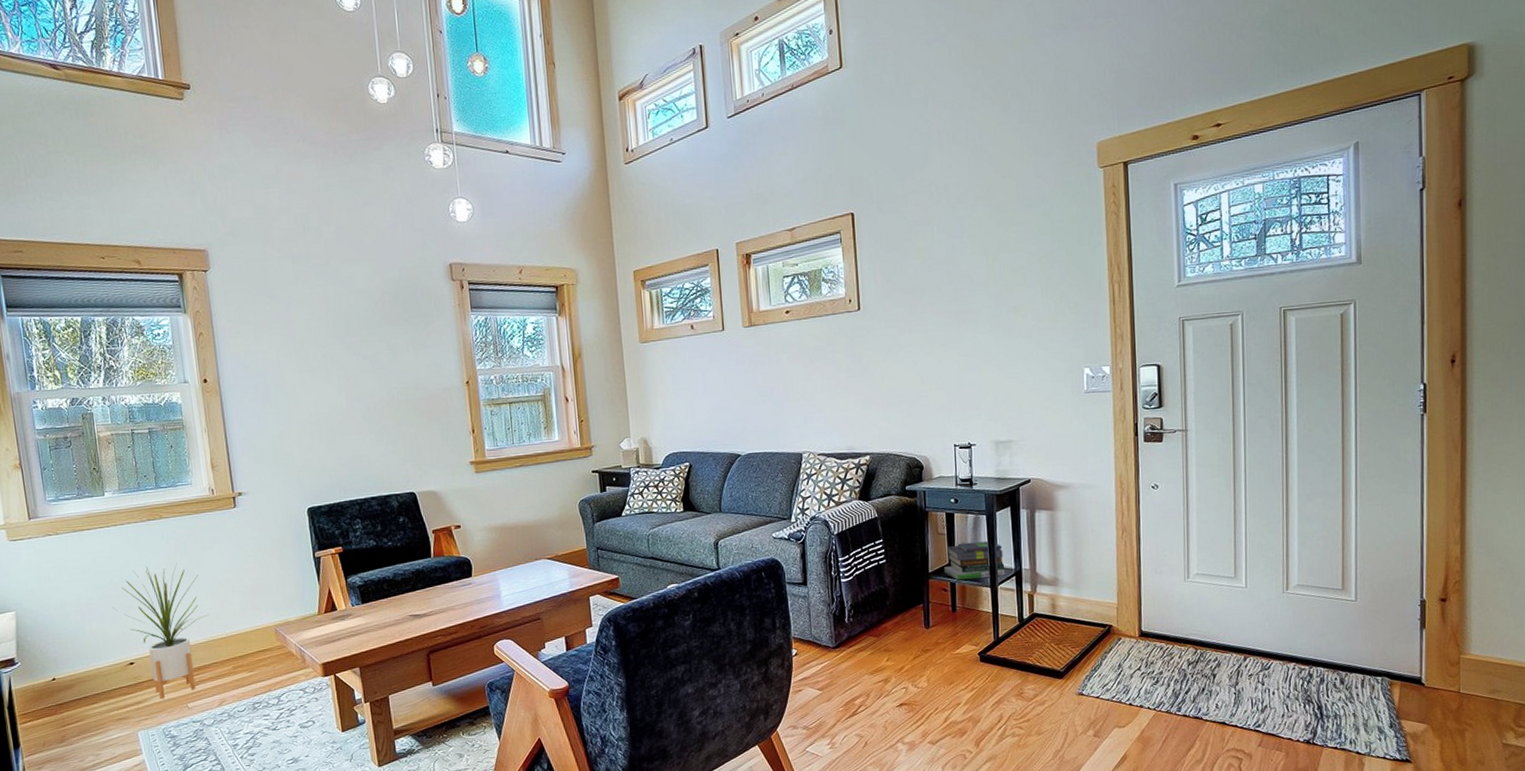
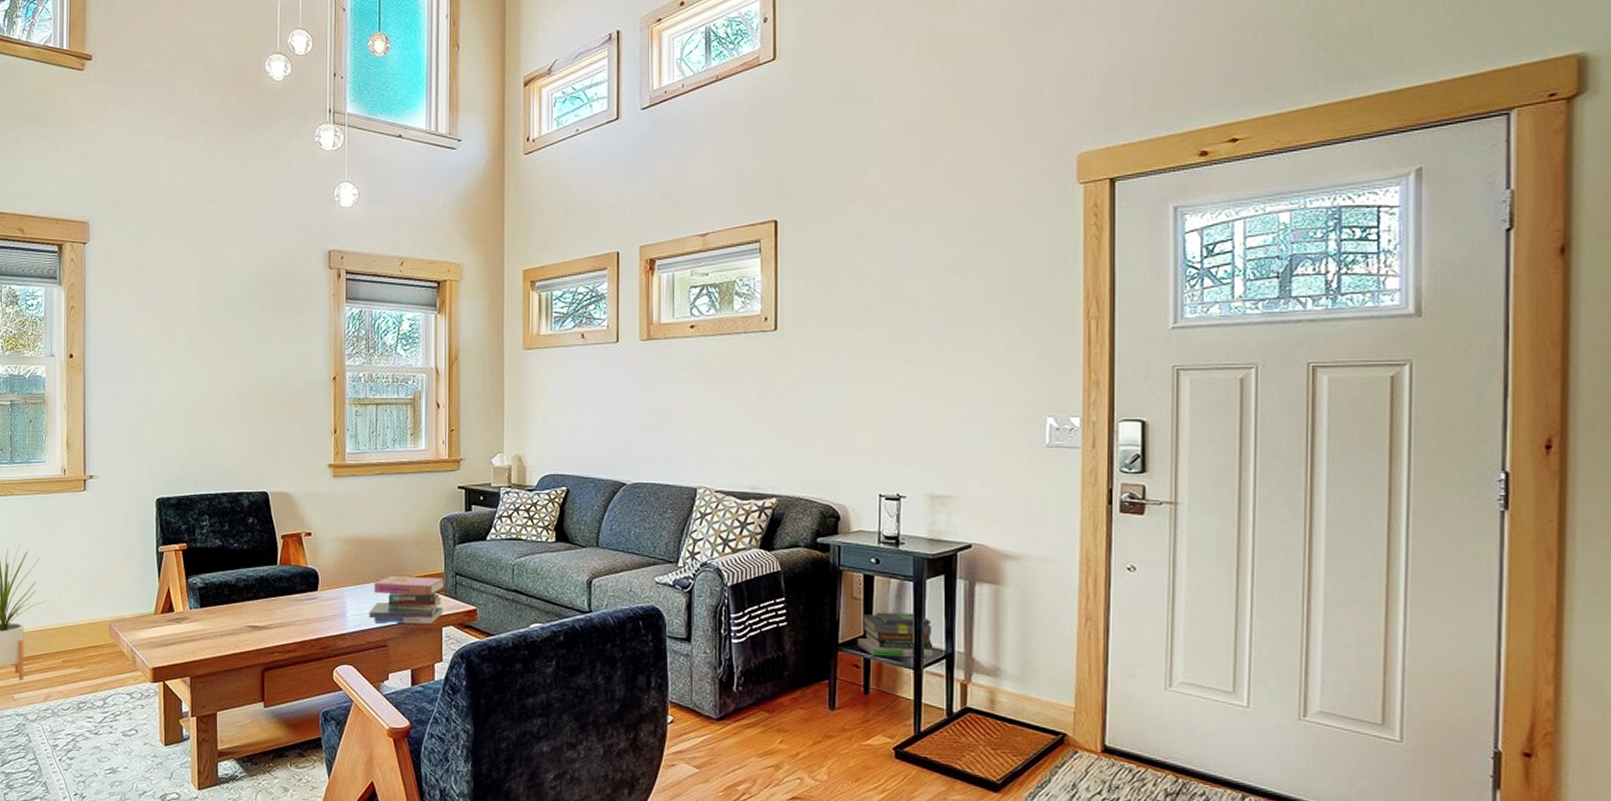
books: none [521,553,590,599] -> present [369,575,444,624]

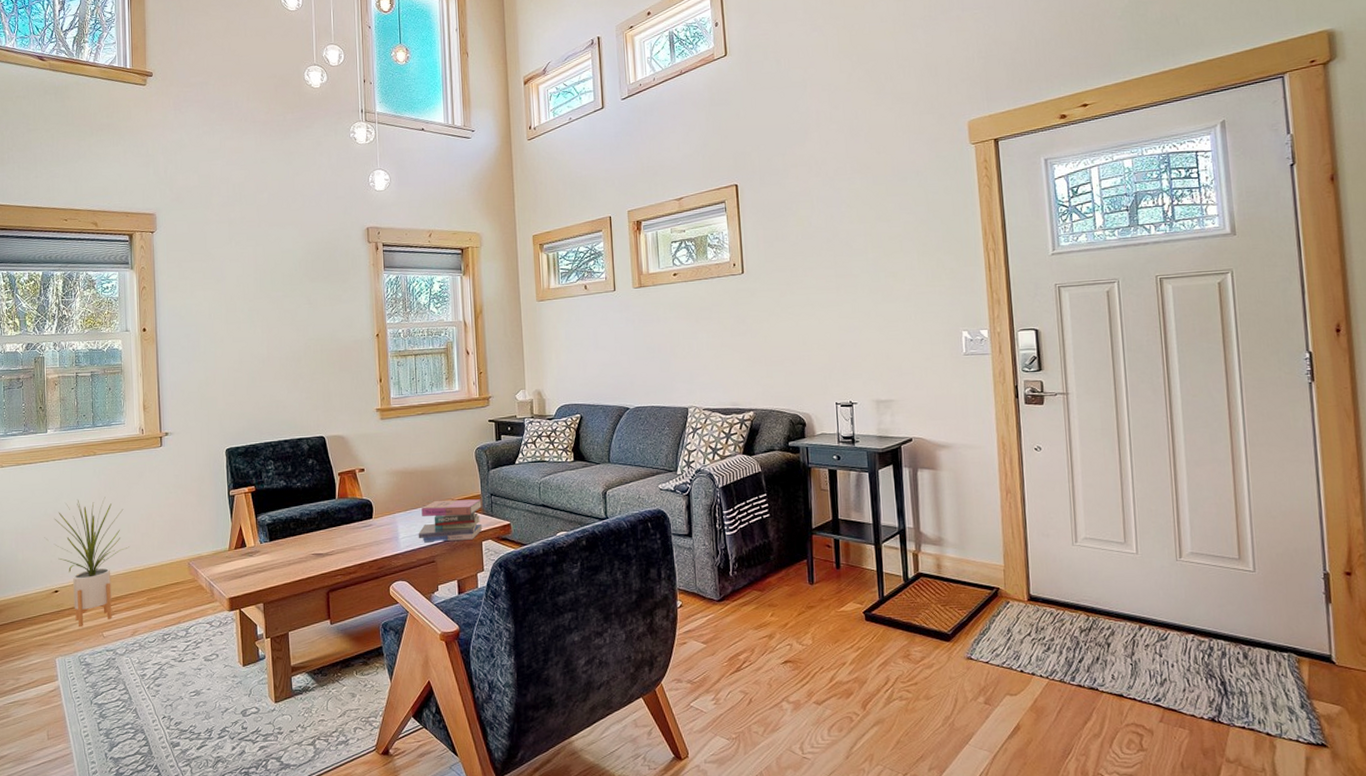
books: present [857,612,933,658] -> none [827,498,889,537]

